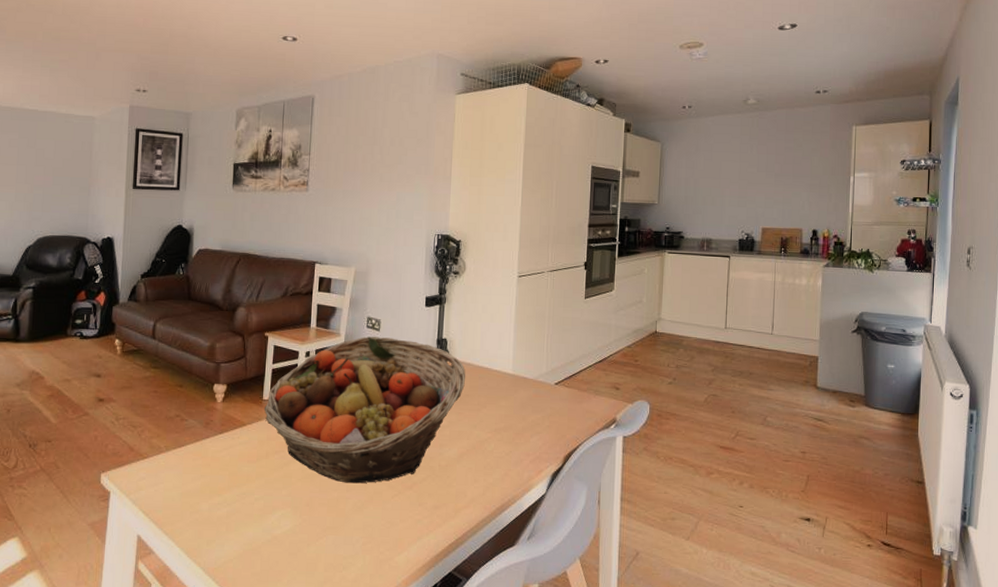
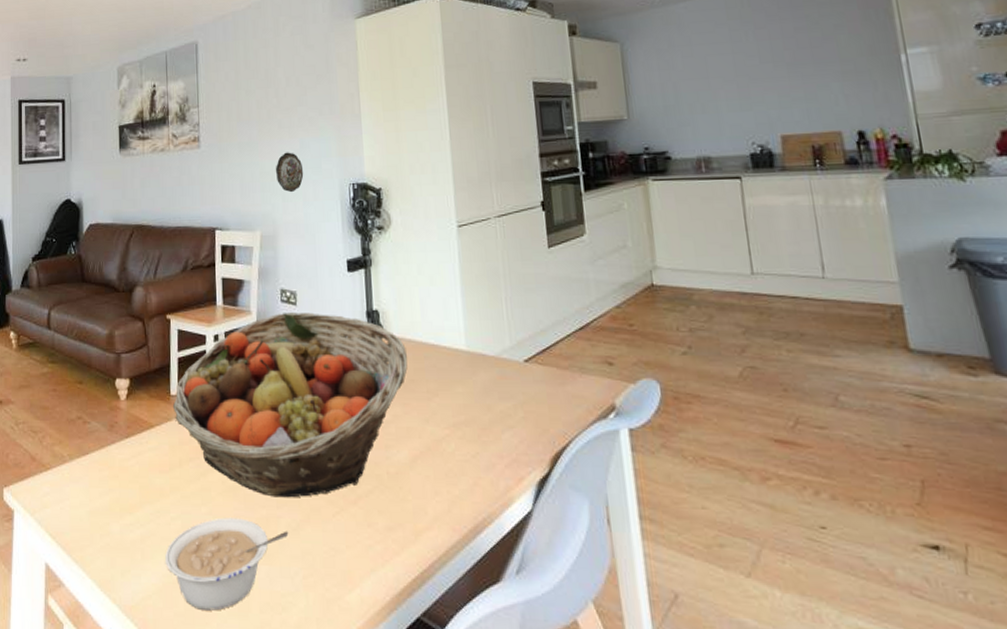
legume: none [247,498,354,571] -> present [165,517,289,611]
decorative plate: none [373,202,398,238] -> present [275,152,304,193]

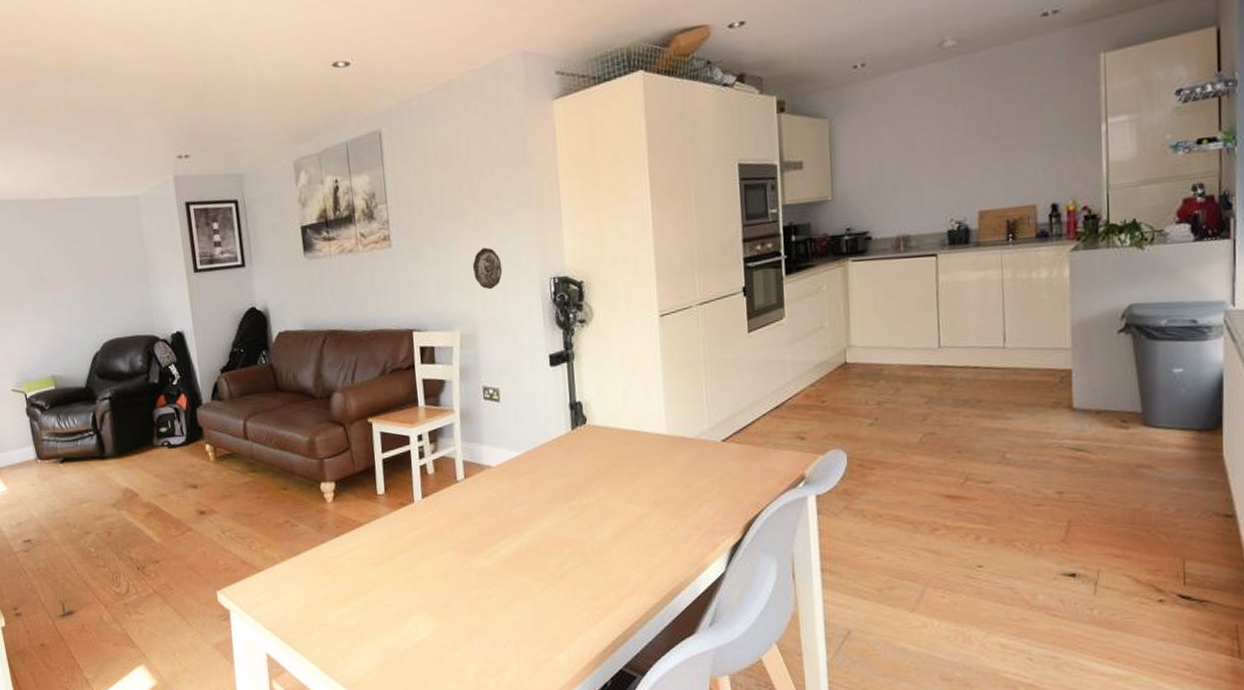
legume: present [165,517,289,611] -> none [383,600,500,680]
fruit basket: present [172,312,408,498] -> none [380,408,610,579]

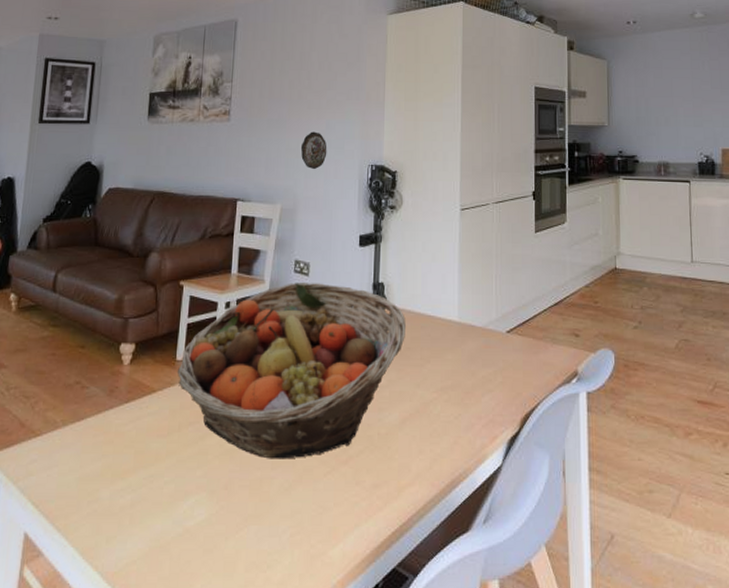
fruit basket: none [380,408,610,579] -> present [177,283,406,459]

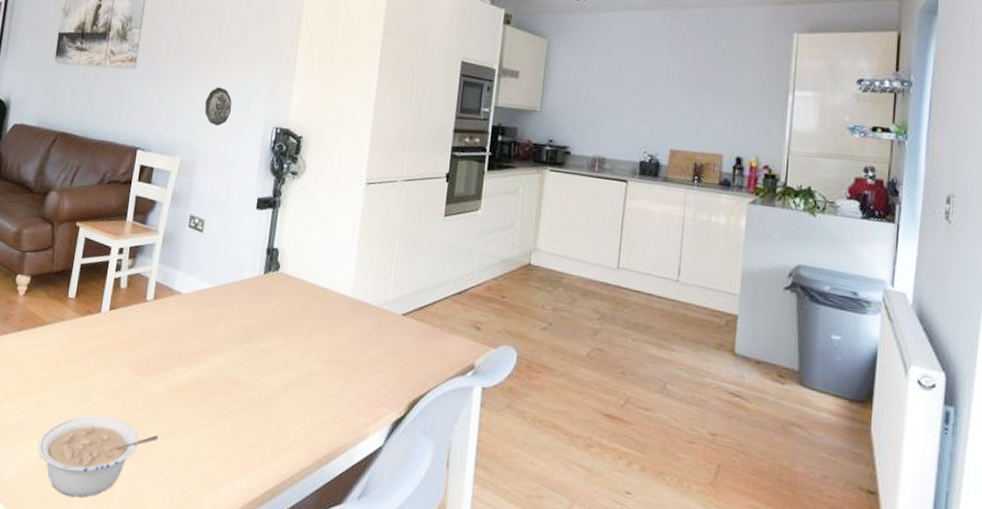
legume: none [154,480,281,573] -> present [38,415,159,498]
fruit basket: present [177,283,406,459] -> none [68,237,298,408]

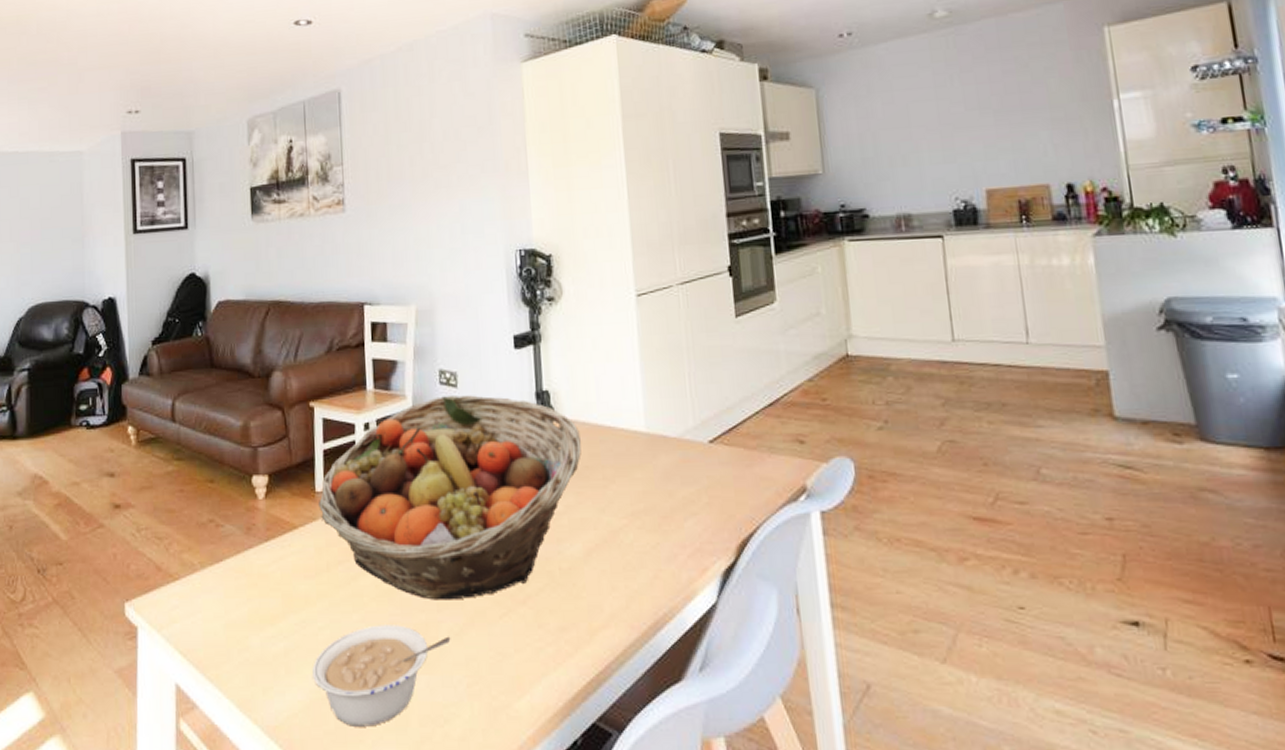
fruit basket: none [68,237,298,408] -> present [318,395,582,600]
decorative plate: present [204,87,232,127] -> none [431,215,464,261]

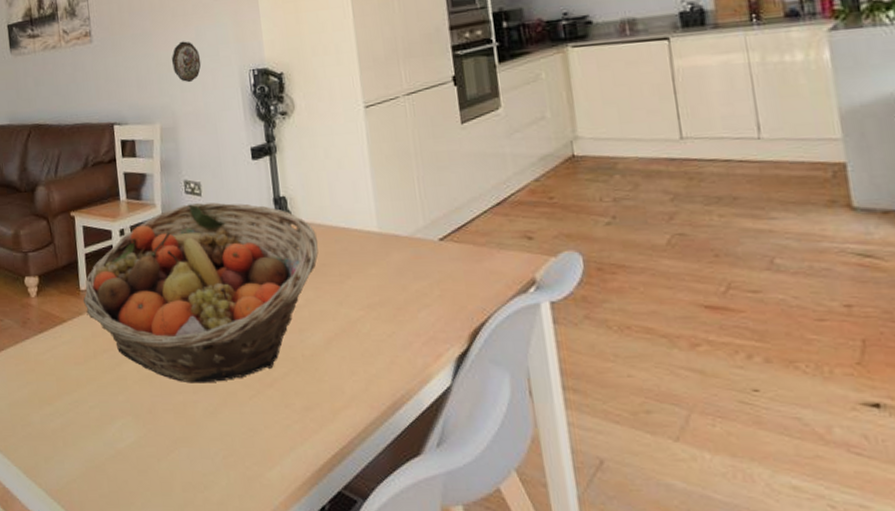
legume: present [312,625,451,727] -> none [86,404,207,491]
decorative plate: none [431,215,464,261] -> present [171,41,202,83]

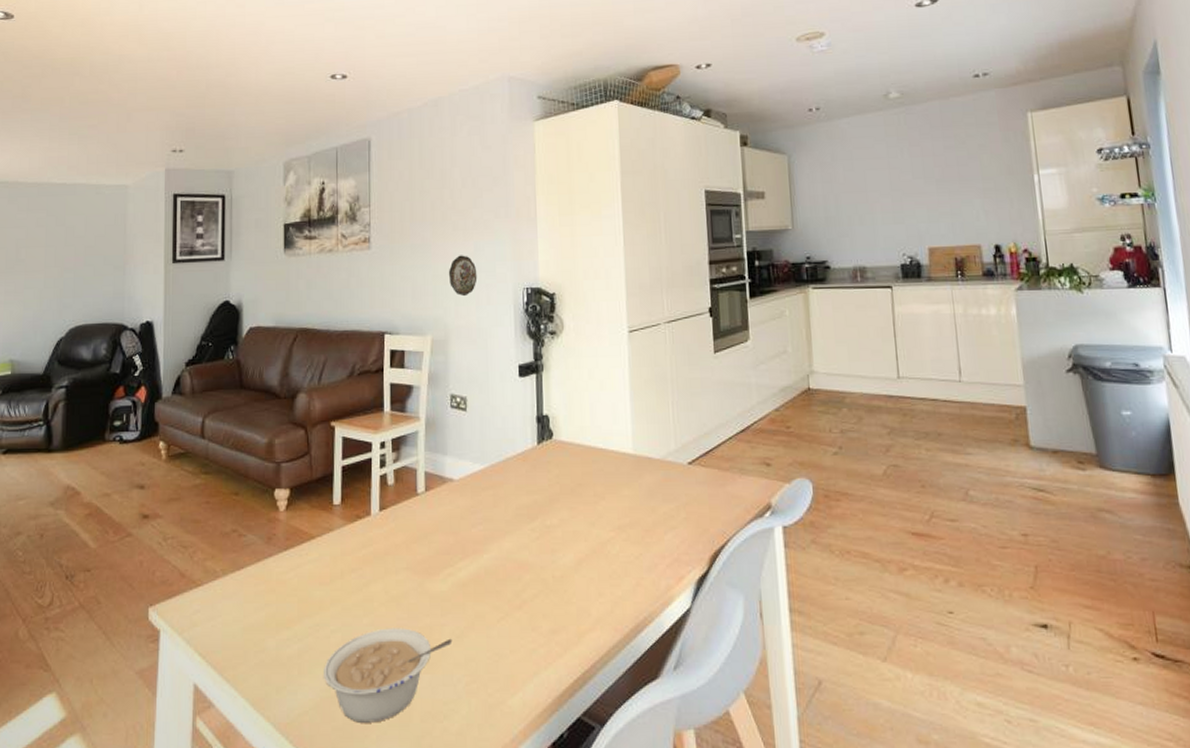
fruit basket: present [83,202,319,384] -> none [335,418,576,605]
legume: none [86,404,207,491] -> present [324,628,453,723]

